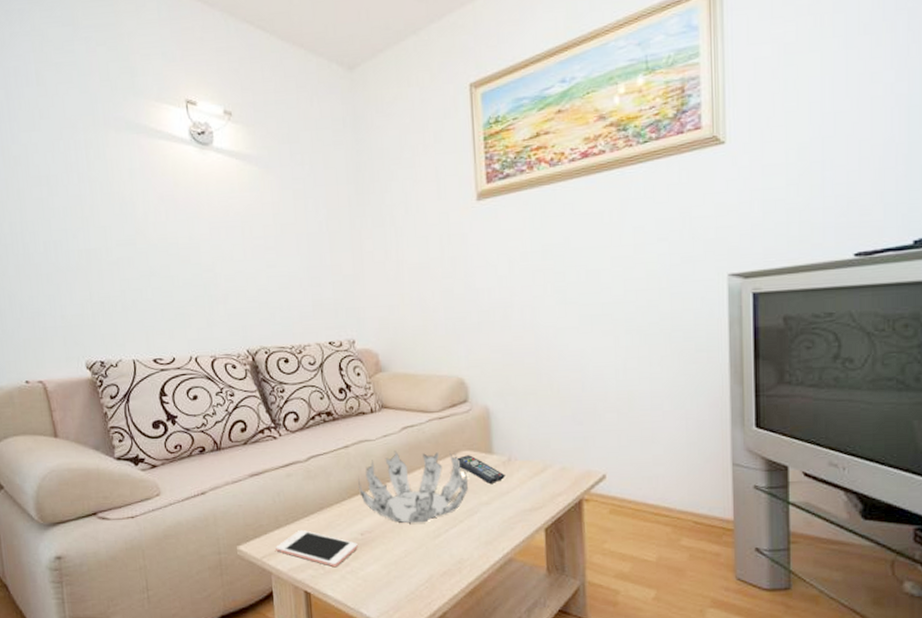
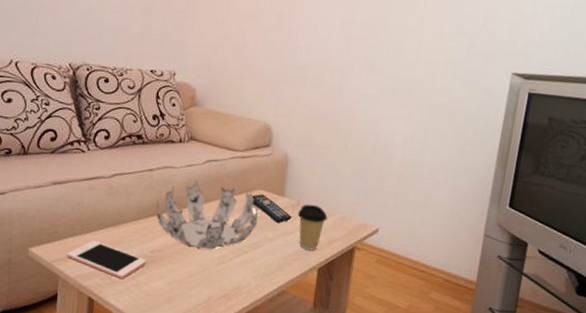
coffee cup: none [510,458,545,510] -> present [297,204,328,251]

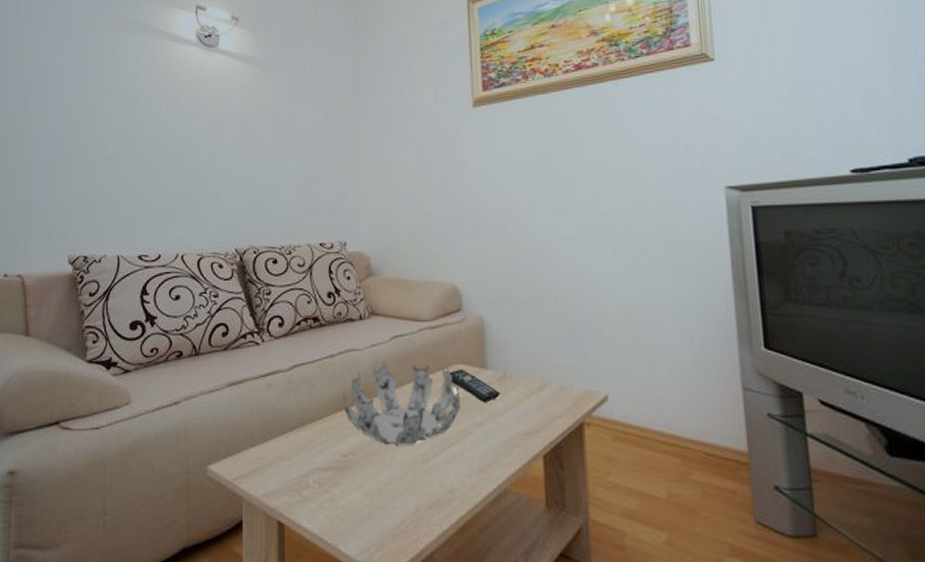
cell phone: present [67,240,146,279] -> none [249,448,339,494]
coffee cup: present [297,204,328,251] -> none [506,374,543,433]

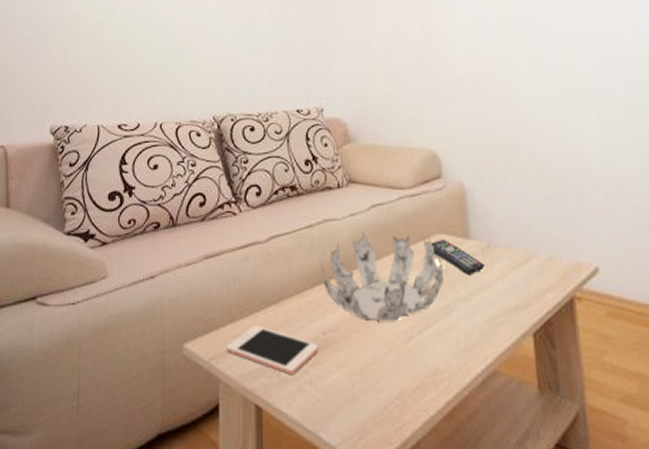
cell phone: none [249,448,339,494] -> present [226,325,319,376]

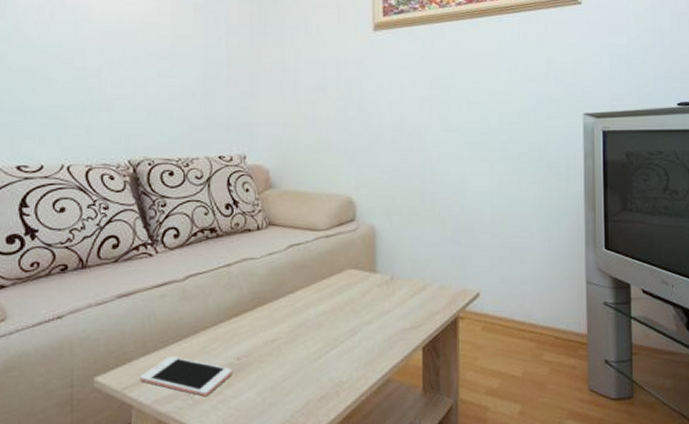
decorative bowl: present [322,232,444,322] -> none [239,269,352,346]
remote control: present [431,240,485,275] -> none [342,274,387,303]

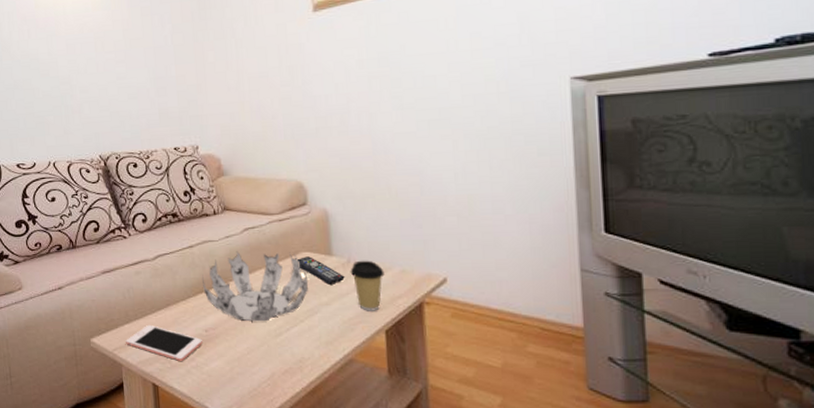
decorative bowl: none [239,269,352,346] -> present [202,251,309,322]
remote control: none [342,274,387,303] -> present [298,256,345,285]
coffee cup: none [392,277,425,329] -> present [350,260,385,311]

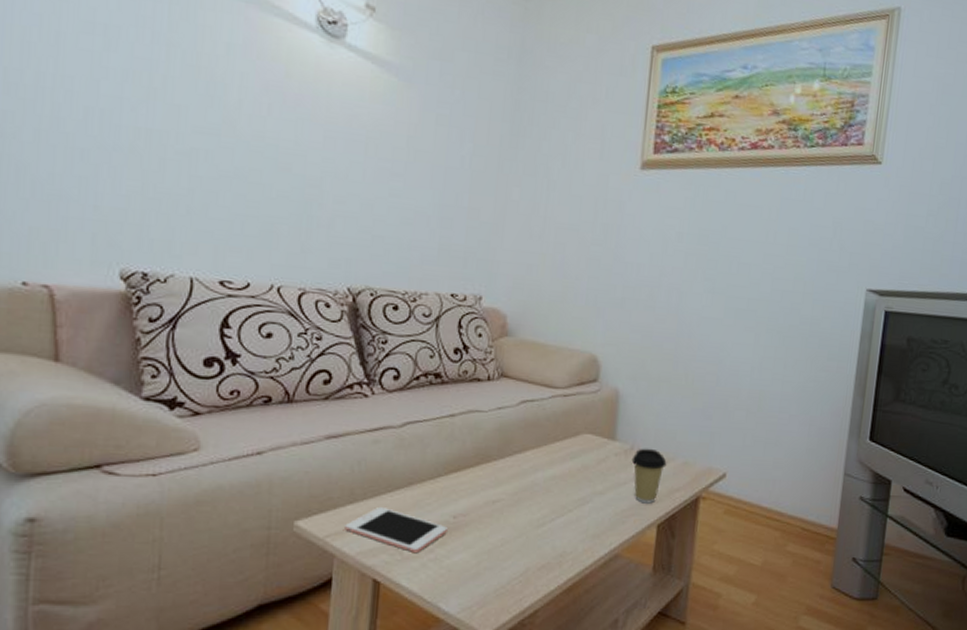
decorative bowl: present [202,251,309,322] -> none [459,426,585,509]
remote control: present [298,256,345,285] -> none [577,439,625,472]

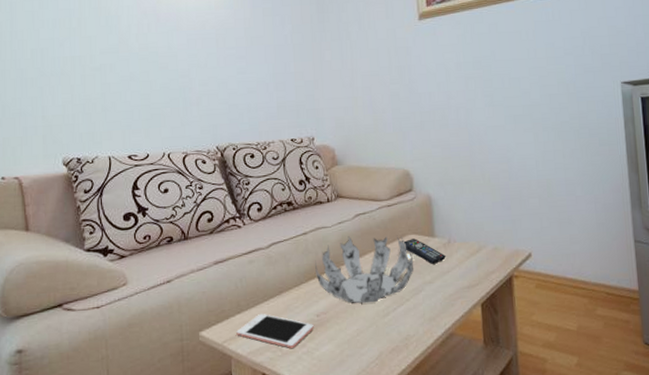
decorative bowl: none [459,426,585,509] -> present [315,235,414,304]
remote control: none [577,439,625,472] -> present [404,238,446,264]
coffee cup: present [631,448,667,504] -> none [450,240,480,287]

